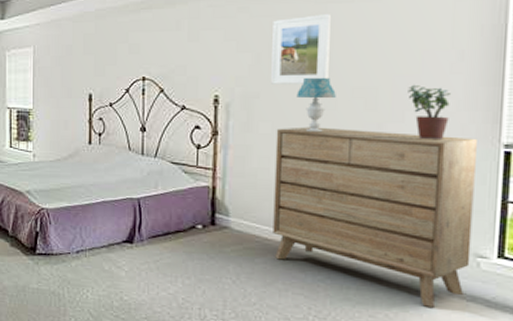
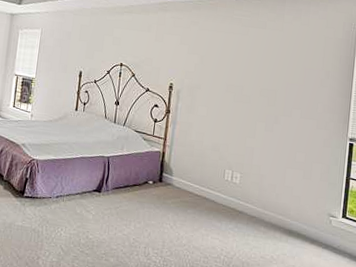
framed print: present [271,14,331,84] -> none [209,34,251,82]
dresser: present [273,127,477,307] -> none [201,112,334,252]
table lamp: present [296,77,336,133] -> none [225,78,250,119]
potted plant: present [408,84,452,140] -> none [295,91,321,132]

